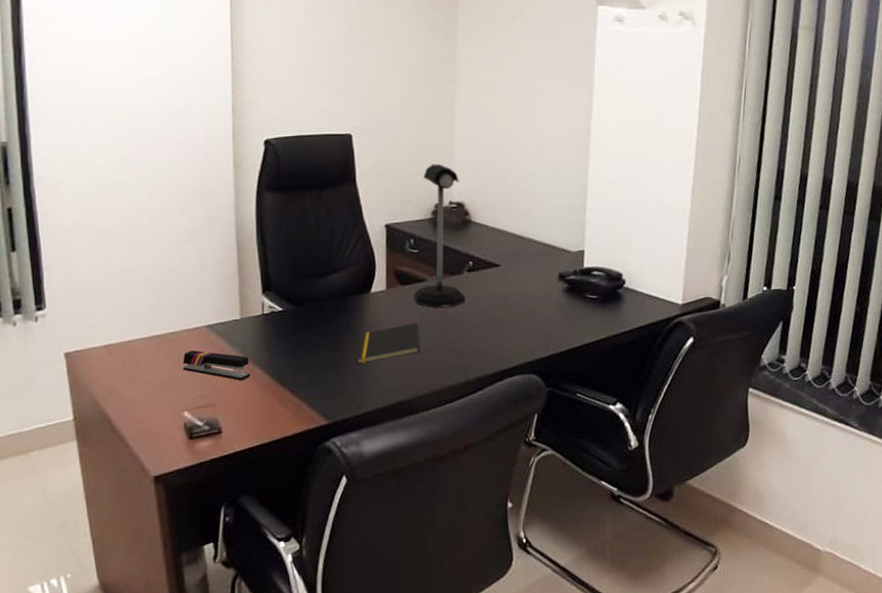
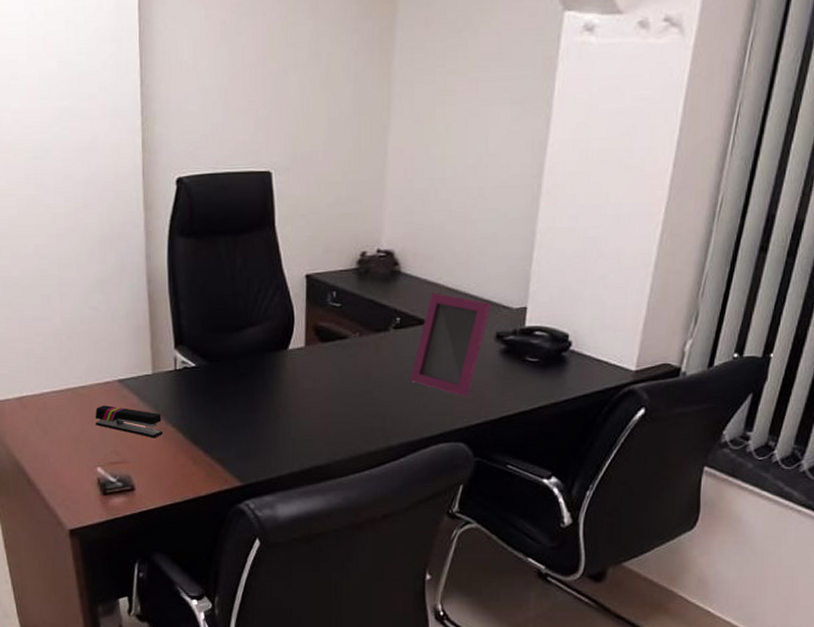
notepad: present [356,322,420,364] -> none [272,383,339,425]
desk lamp: present [413,163,465,308] -> none [334,206,390,367]
picture frame: none [483,239,554,332] -> present [409,293,493,397]

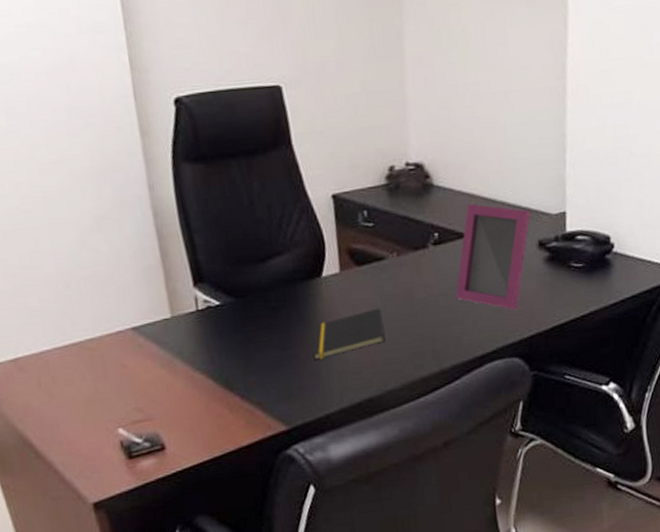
stapler: present [95,405,163,438] -> none [108,357,192,389]
notepad: none [272,383,339,425] -> present [312,308,385,360]

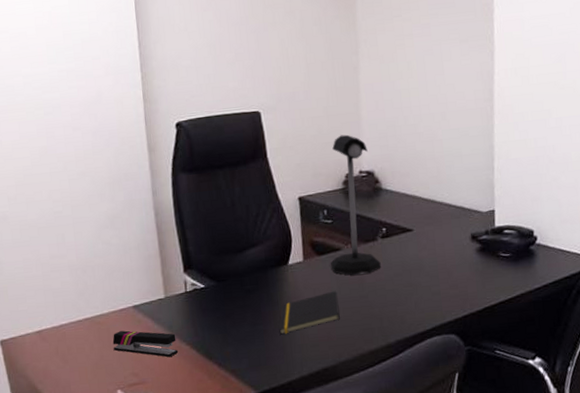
stapler: none [108,357,192,389] -> present [112,330,179,358]
desk lamp: none [372,117,433,289] -> present [330,134,381,275]
picture frame: present [455,204,531,310] -> none [400,204,465,293]

